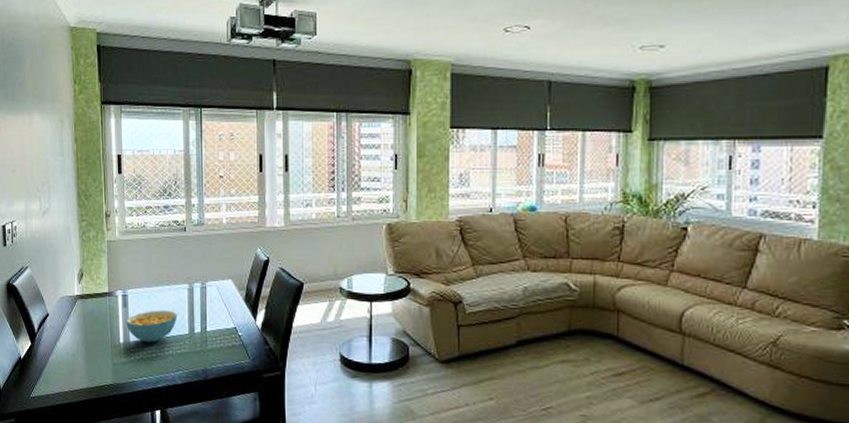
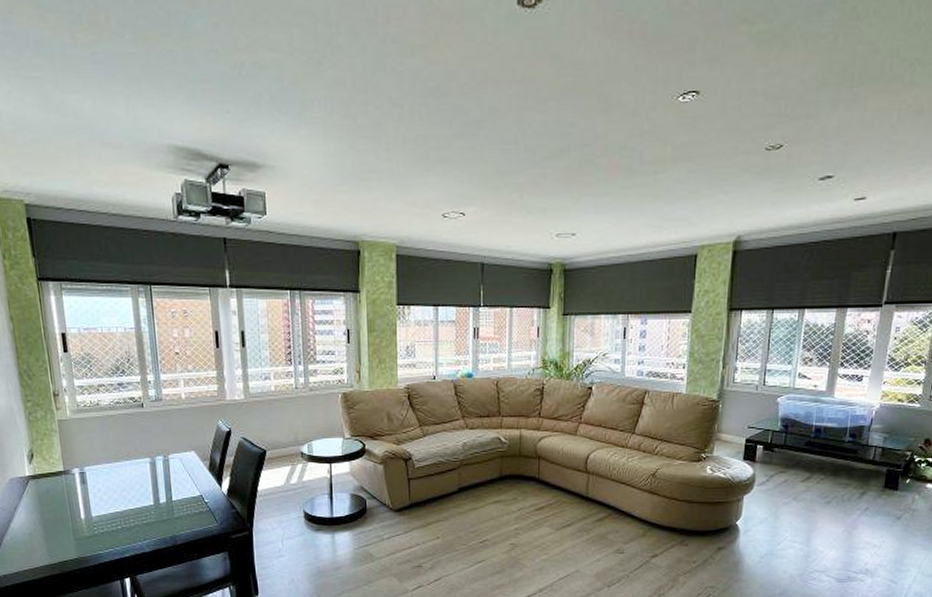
cereal bowl: present [125,310,178,343] -> none [85,484,141,517]

